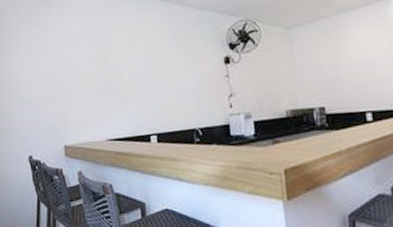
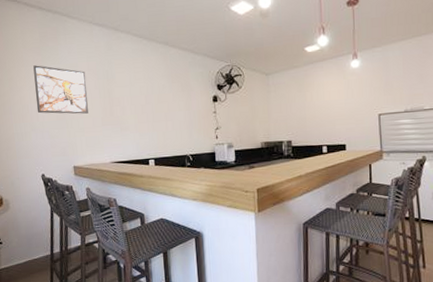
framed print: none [24,33,83,86] -> present [33,65,89,114]

